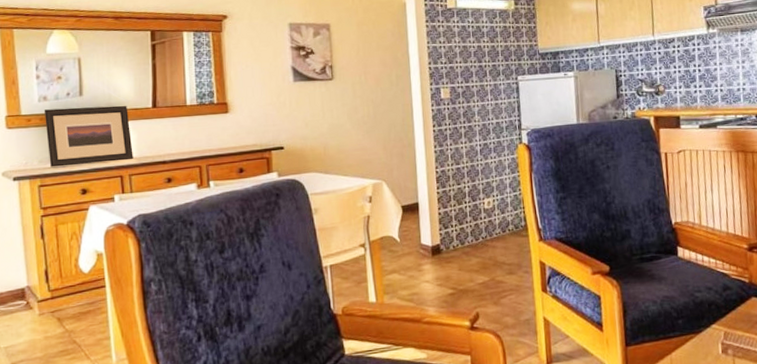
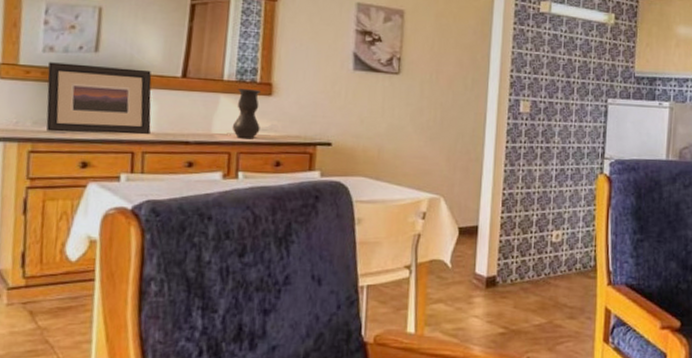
vase: none [199,110,222,153] -> present [232,89,261,139]

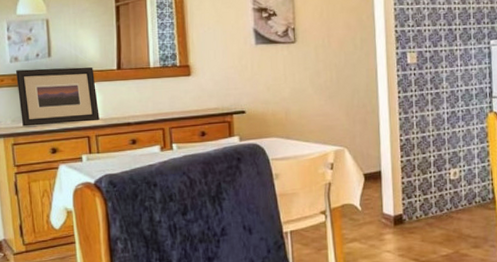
vase: present [232,89,261,139] -> none [162,72,185,116]

